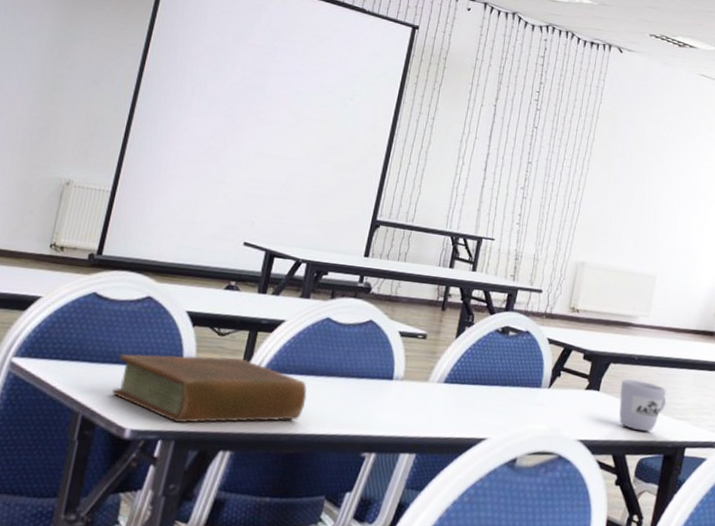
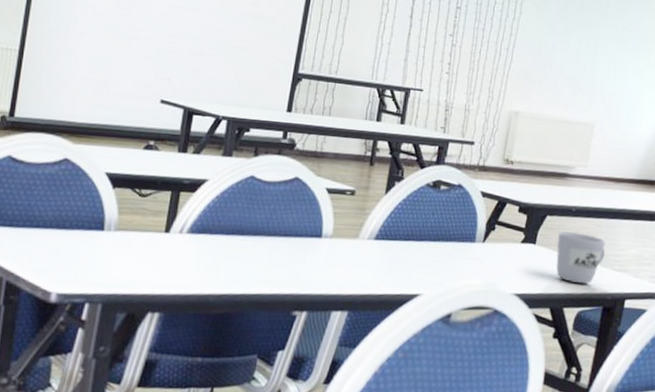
book: present [112,353,307,423] -> none [35,217,234,286]

